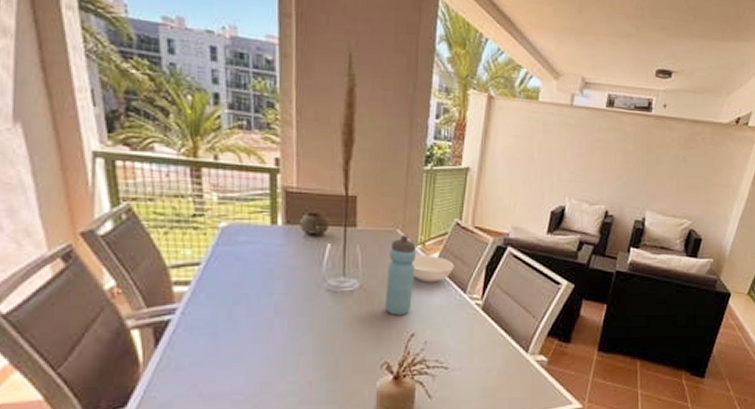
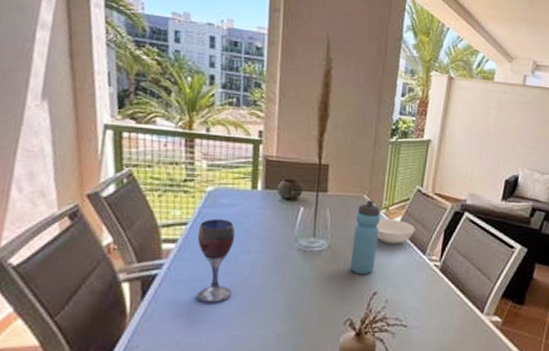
cup: none [212,258,256,349] -> present [197,218,235,303]

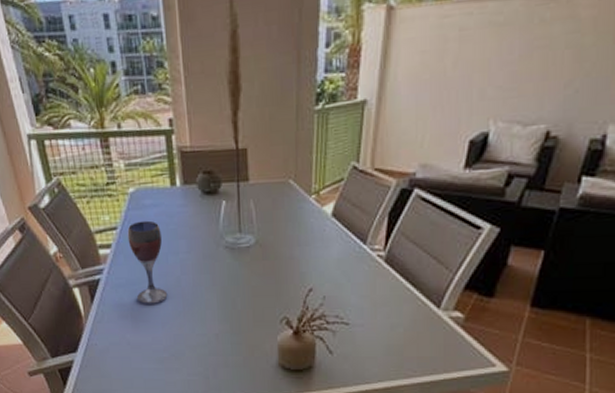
water bottle: present [350,200,380,275] -> none [280,185,311,271]
bowl: present [375,218,415,245] -> none [305,204,352,235]

